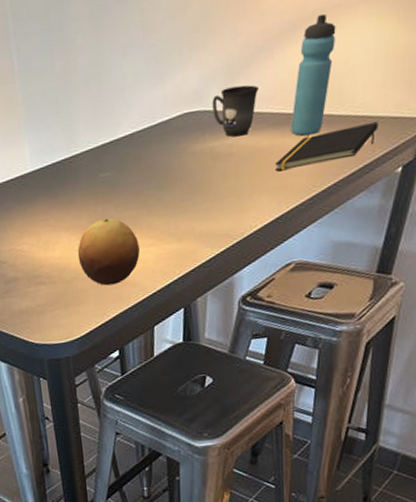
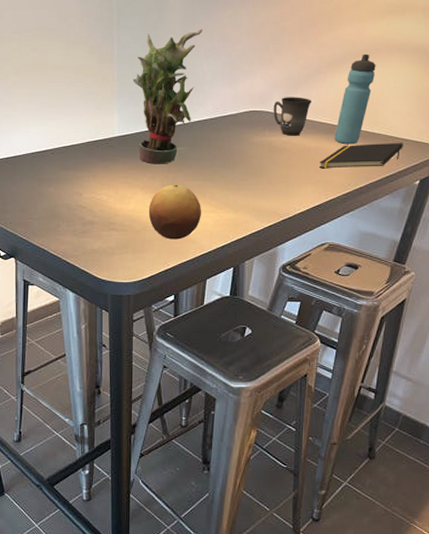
potted plant: none [40,19,117,199] -> present [133,29,203,164]

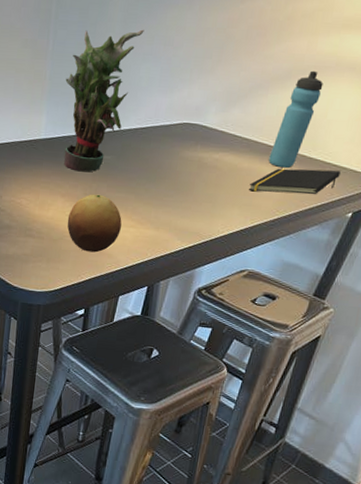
mug: present [273,97,311,136] -> none [207,111,250,154]

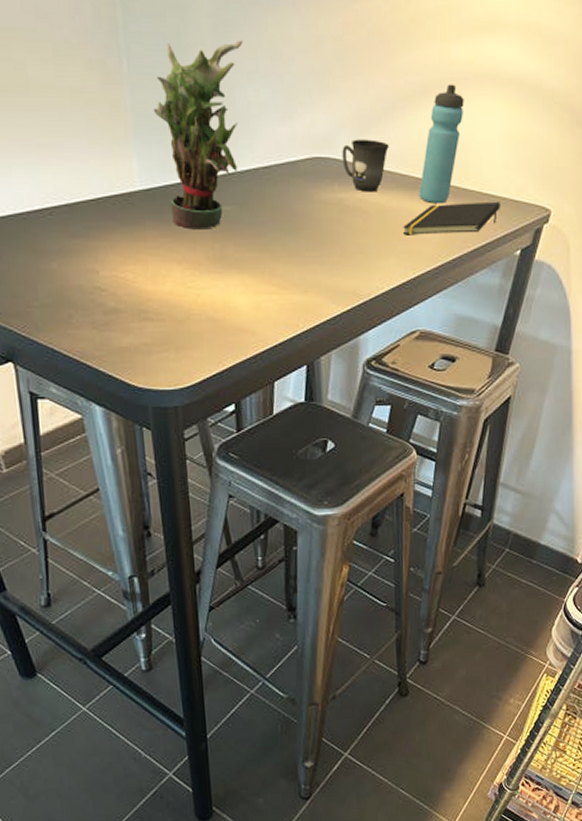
fruit: present [67,194,122,253] -> none [191,256,261,331]
mug: none [207,111,250,154] -> present [342,139,389,192]

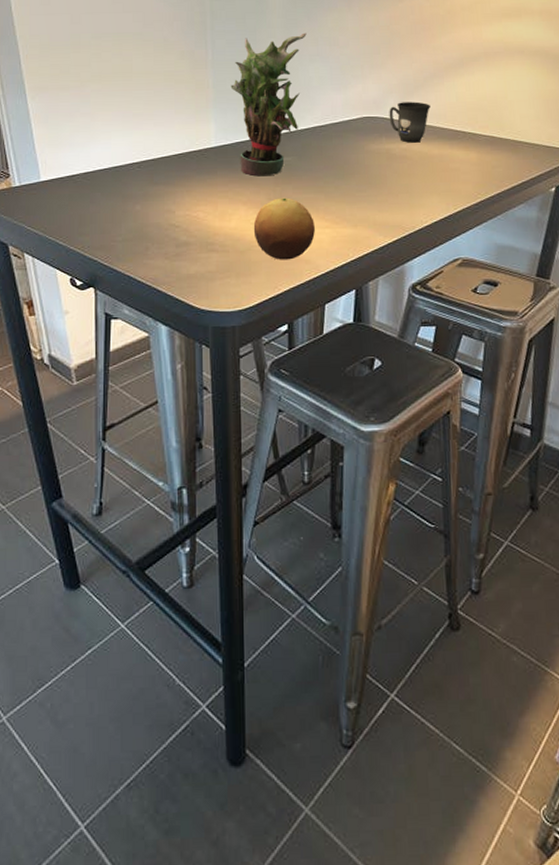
fruit: none [191,256,261,331] -> present [253,197,315,260]
notepad: present [403,202,500,235] -> none [444,148,534,177]
water bottle: present [419,84,464,204] -> none [458,57,497,151]

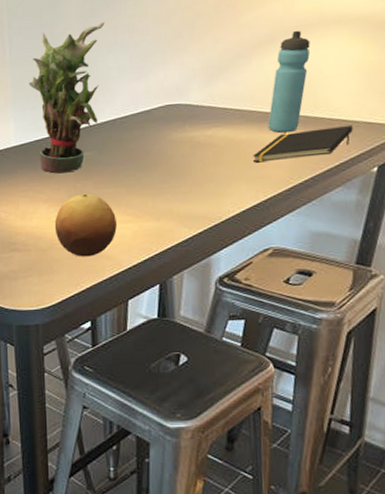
mug: present [389,101,430,143] -> none [192,84,237,129]
notepad: none [444,148,534,177] -> present [253,126,353,163]
water bottle: none [458,57,497,151] -> present [268,30,311,133]

